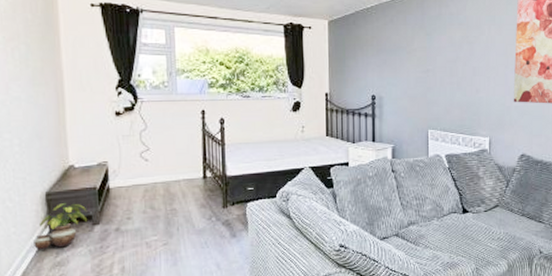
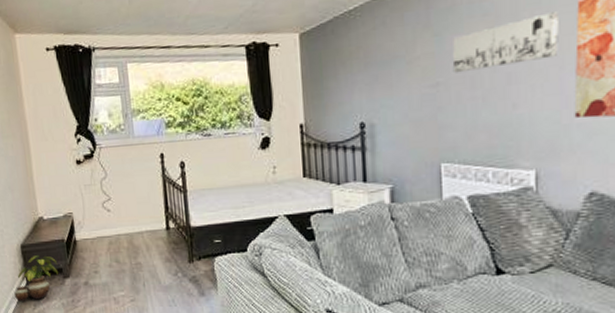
wall art: none [438,28,505,64] -> present [452,11,559,74]

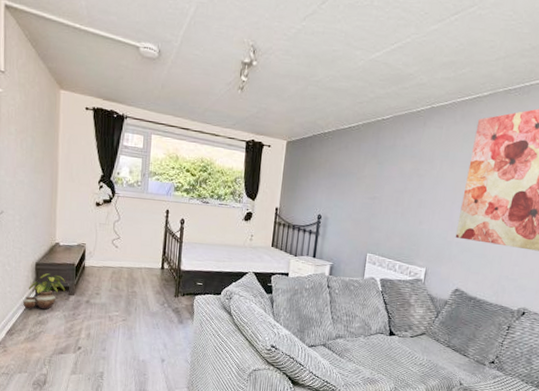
wall art: present [452,11,559,74] -> none [385,164,458,195]

